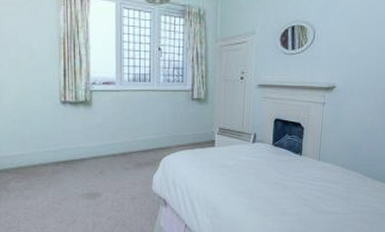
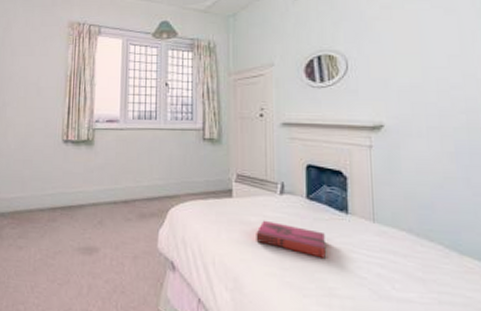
hardback book: none [232,163,283,188] -> present [256,220,326,258]

